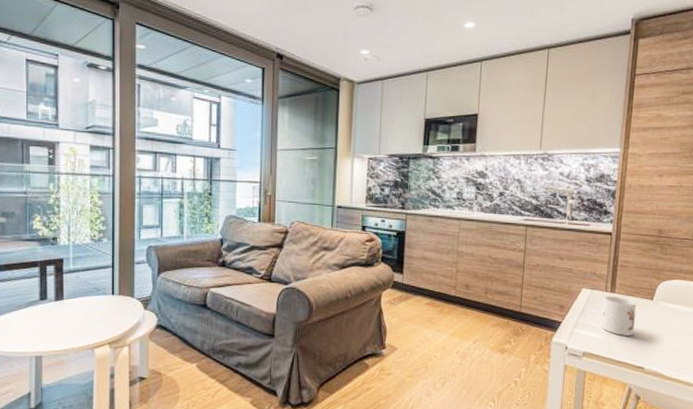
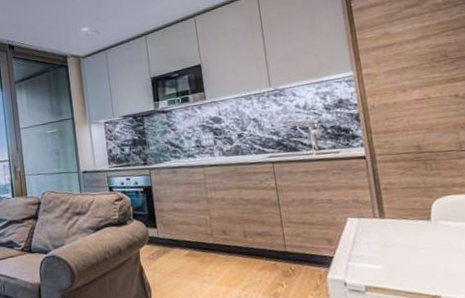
mug: present [601,296,636,336] -> none [374,221,418,264]

